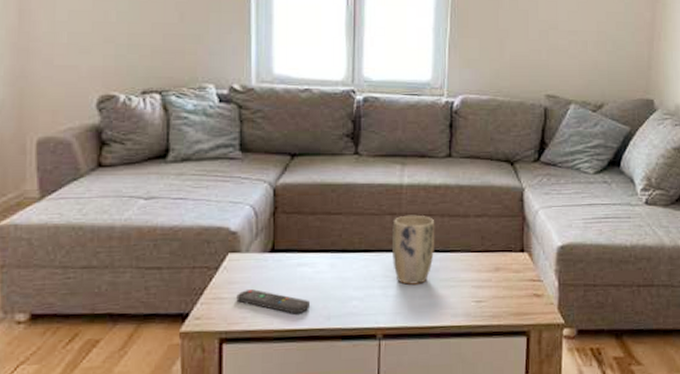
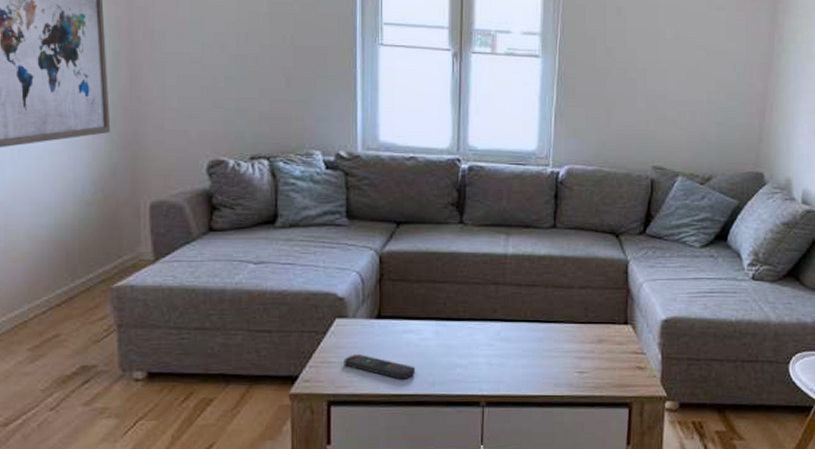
plant pot: present [393,215,435,285] -> none [496,285,539,354]

